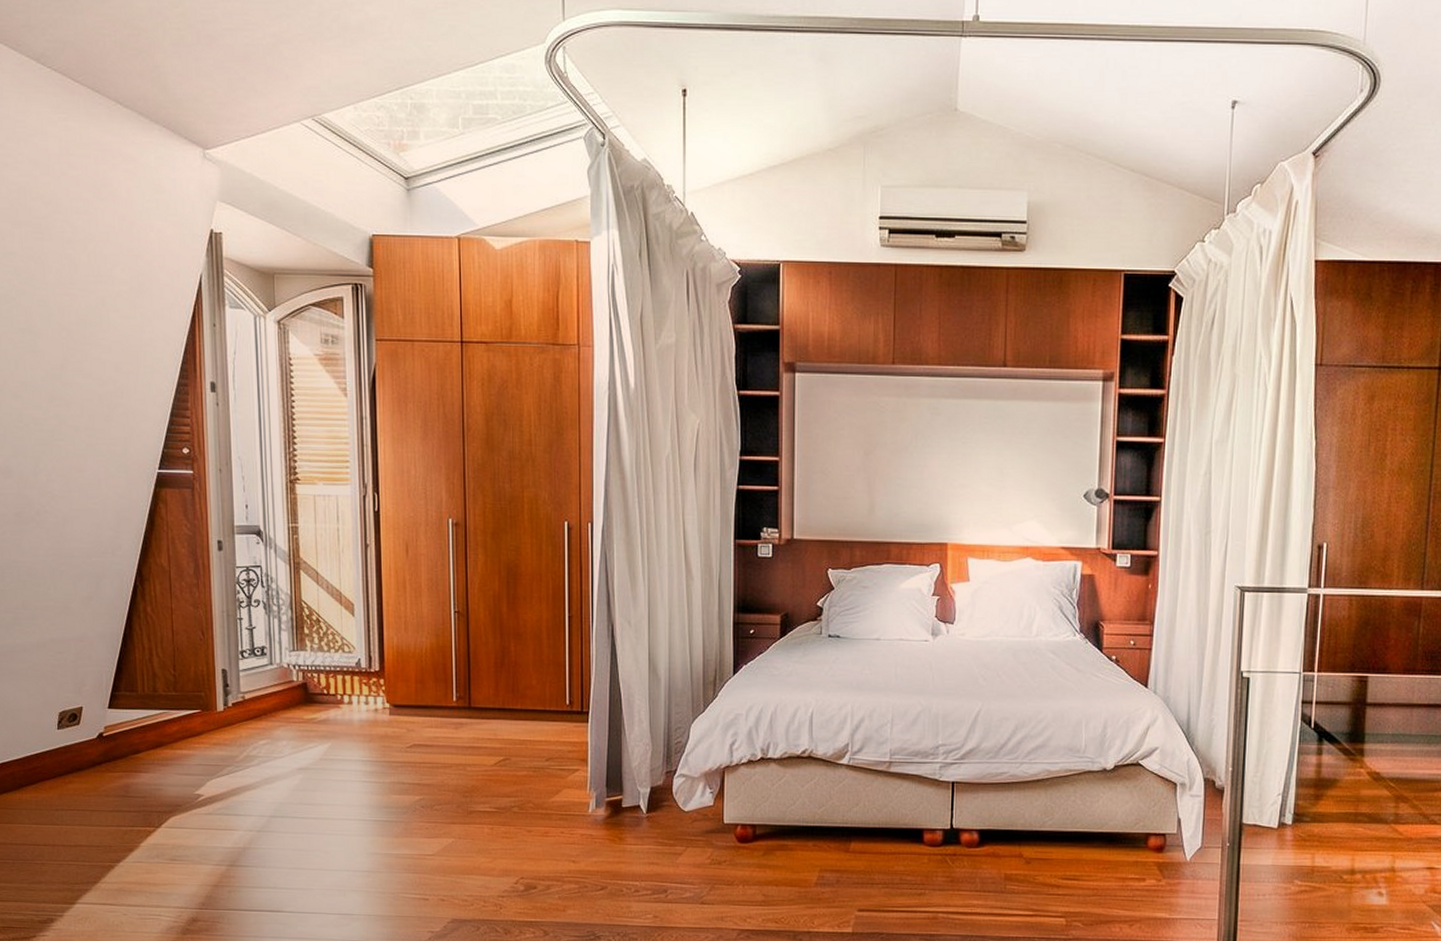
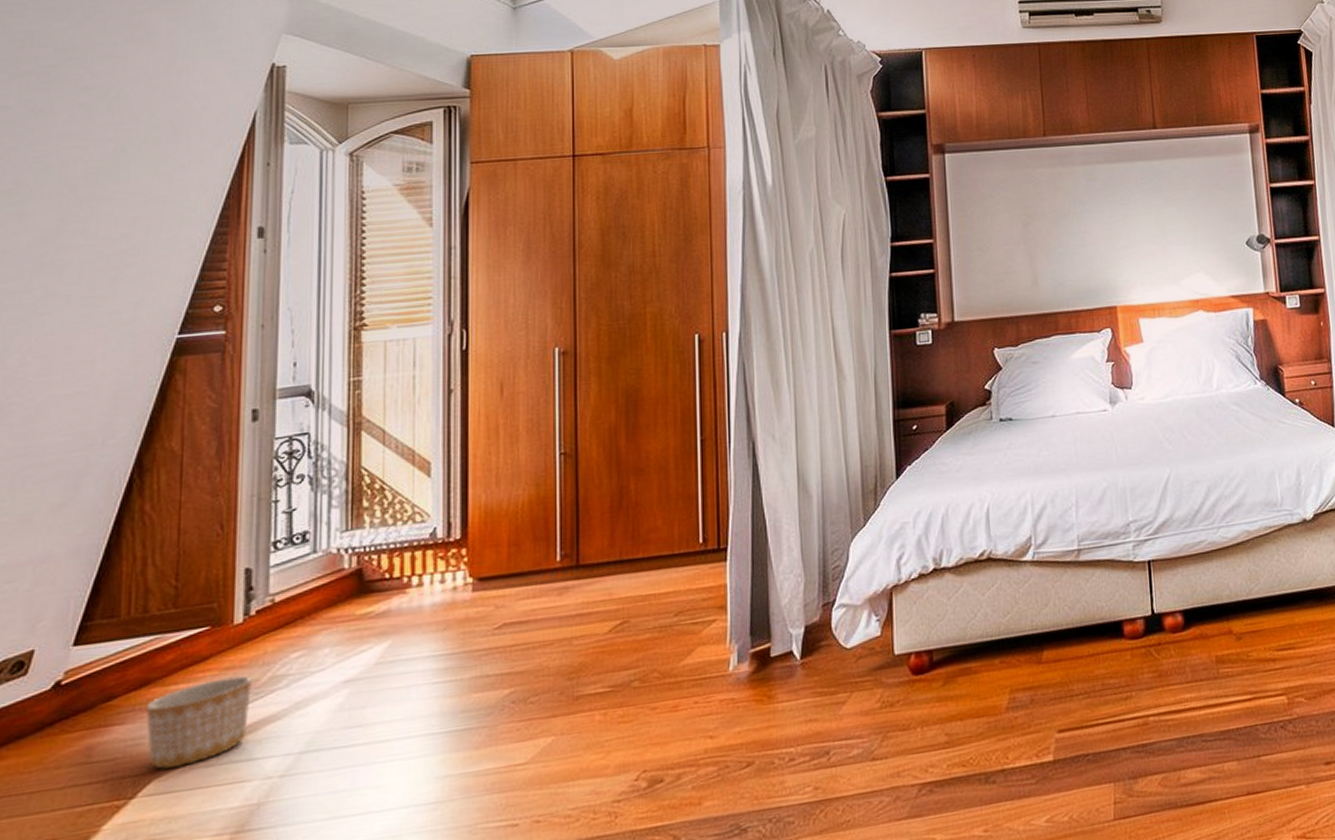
planter: none [162,751,233,811] -> present [146,675,252,770]

